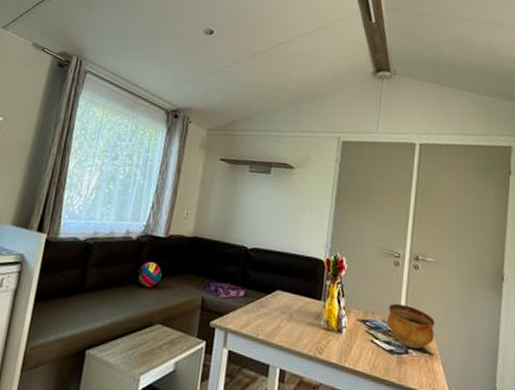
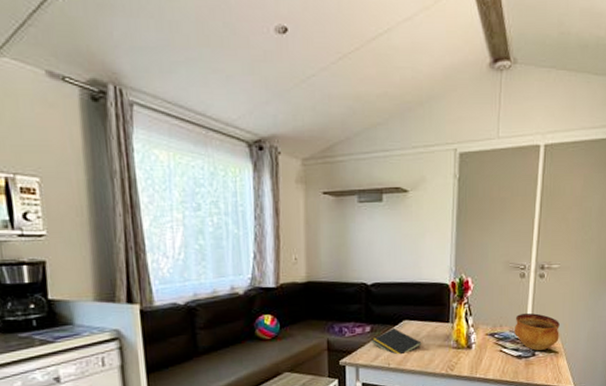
notepad: none [243,297,293,327] -> present [371,328,422,355]

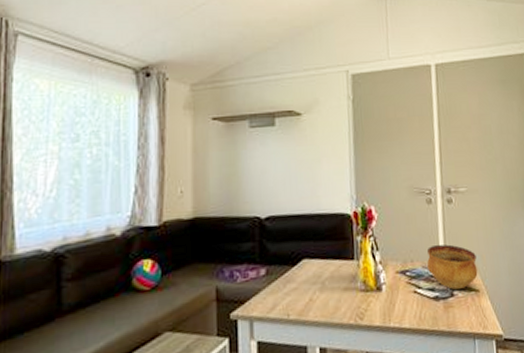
notepad: present [371,328,422,355] -> none [267,269,325,303]

